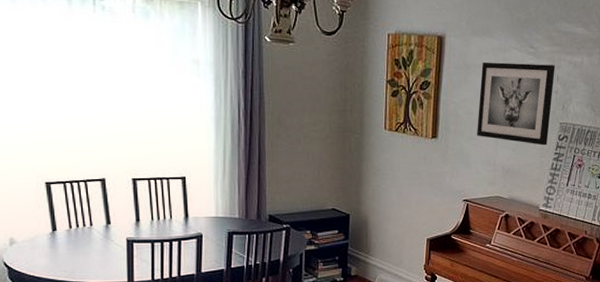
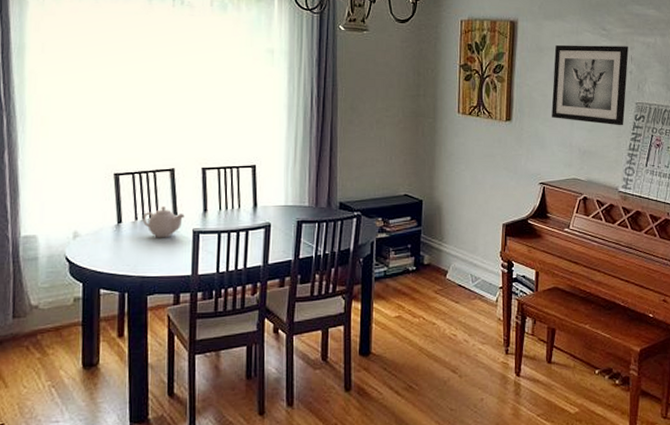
teapot: none [76,215,118,246] -> present [142,206,185,238]

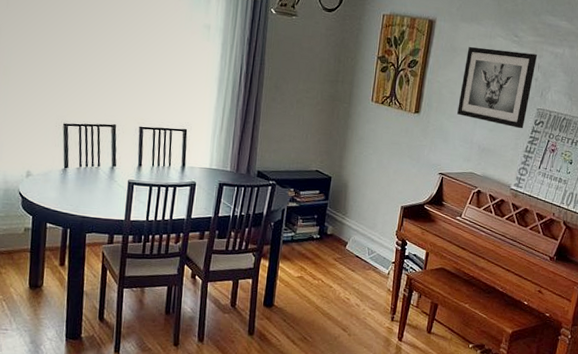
teapot: present [142,206,185,238] -> none [85,157,122,186]

